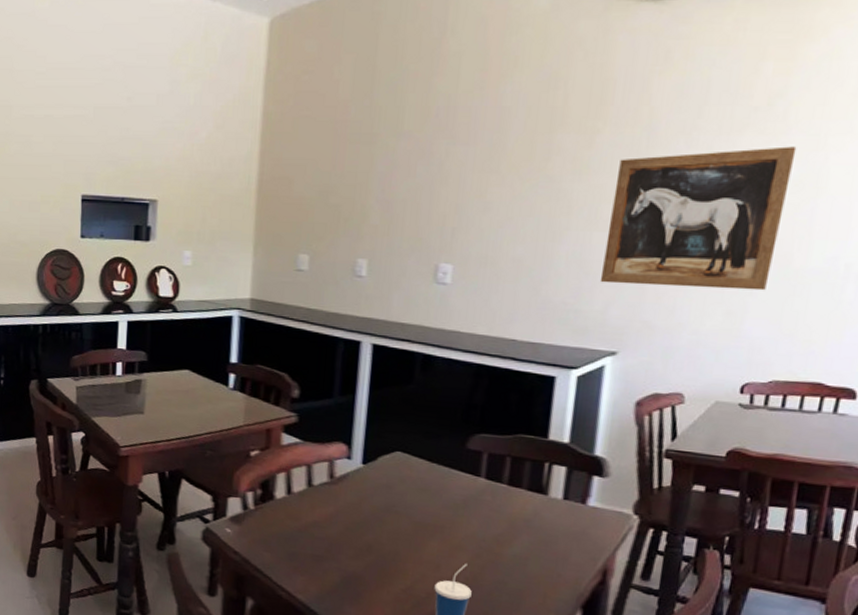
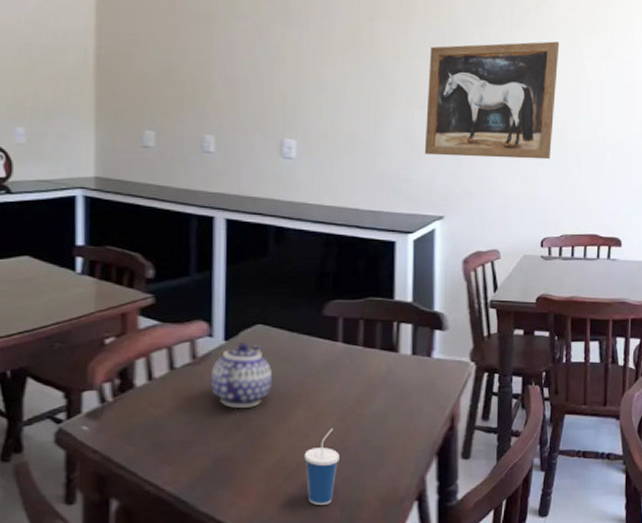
teapot: none [346,467,408,532] -> present [211,343,272,408]

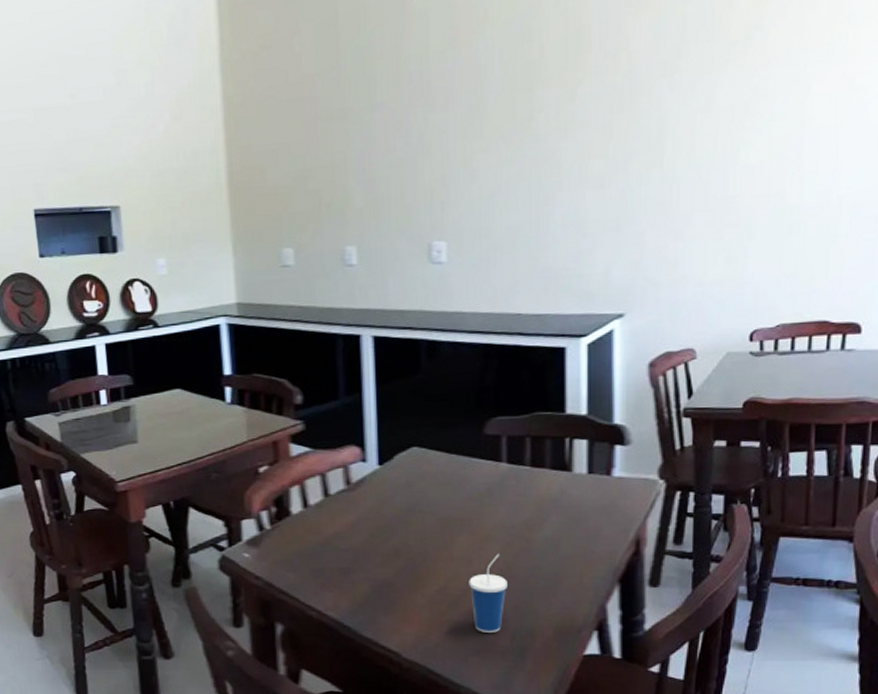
teapot: present [211,343,272,408] -> none [367,466,430,534]
wall art: present [424,41,560,160] -> none [598,79,778,243]

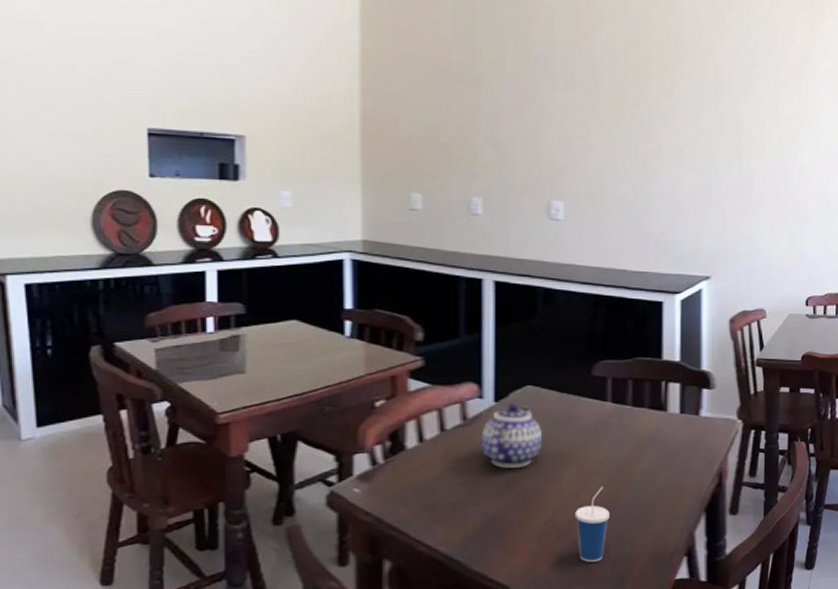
teapot: none [367,466,430,534] -> present [482,404,542,468]

